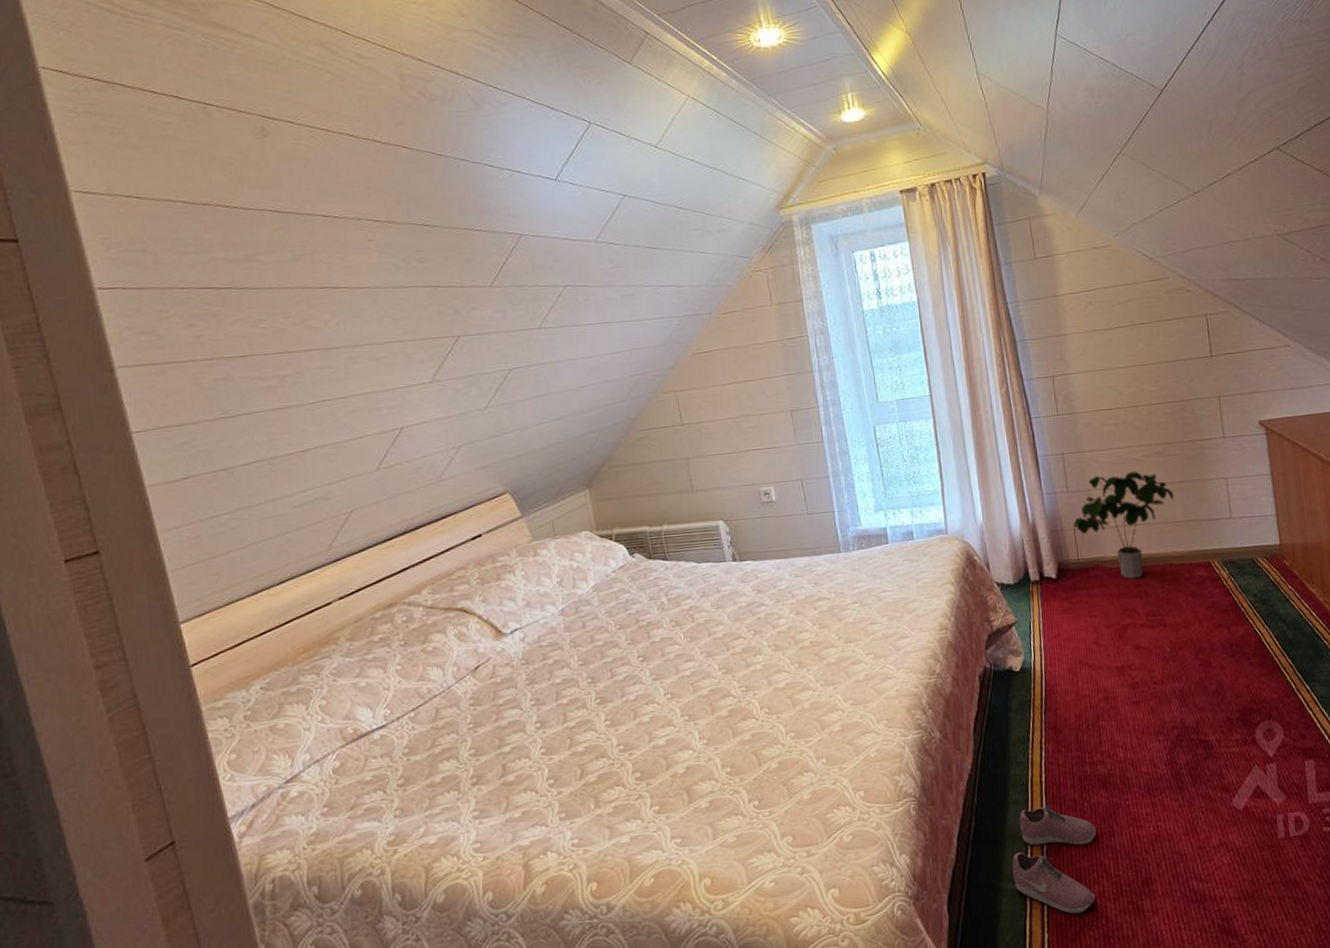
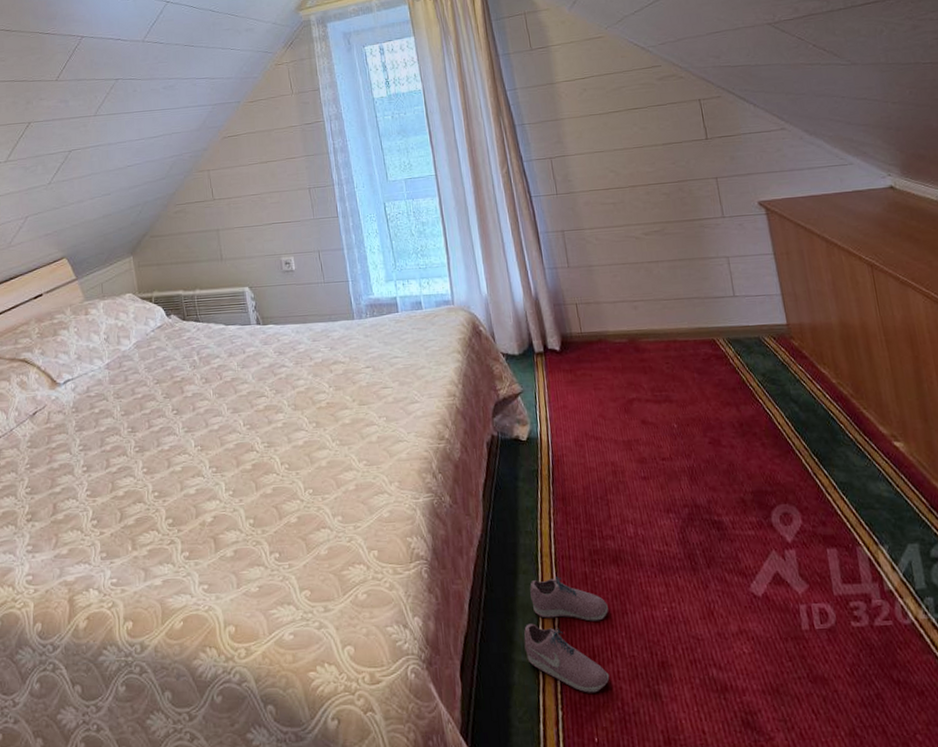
potted plant: present [1073,471,1174,579] -> none [575,248,676,354]

